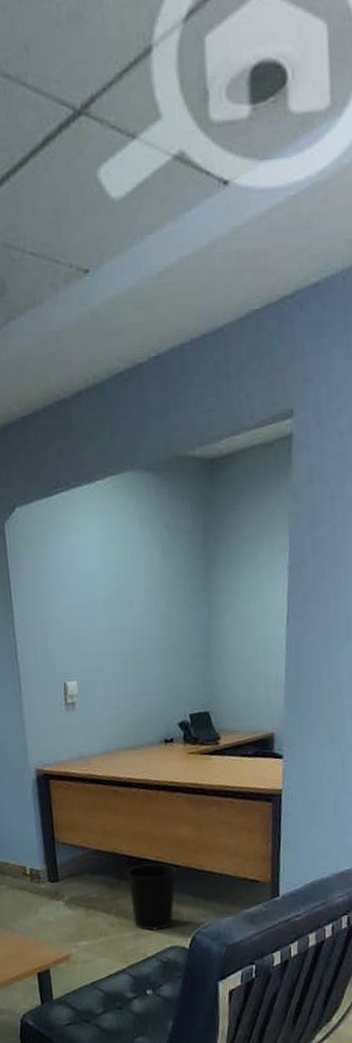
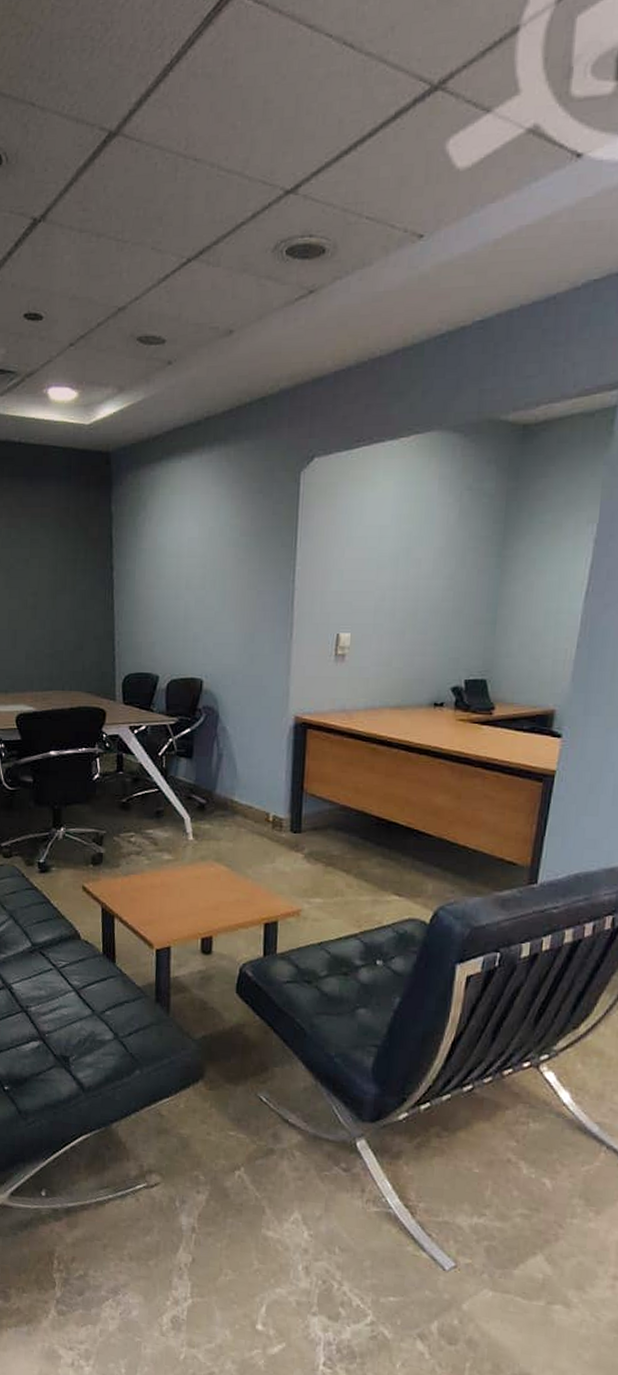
wastebasket: present [126,863,177,931] -> none [373,828,428,899]

